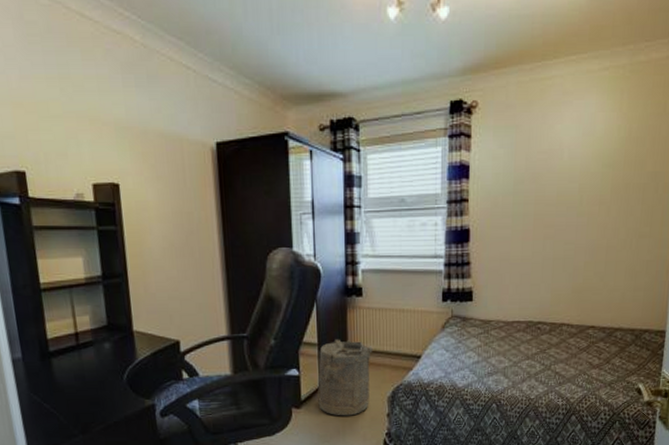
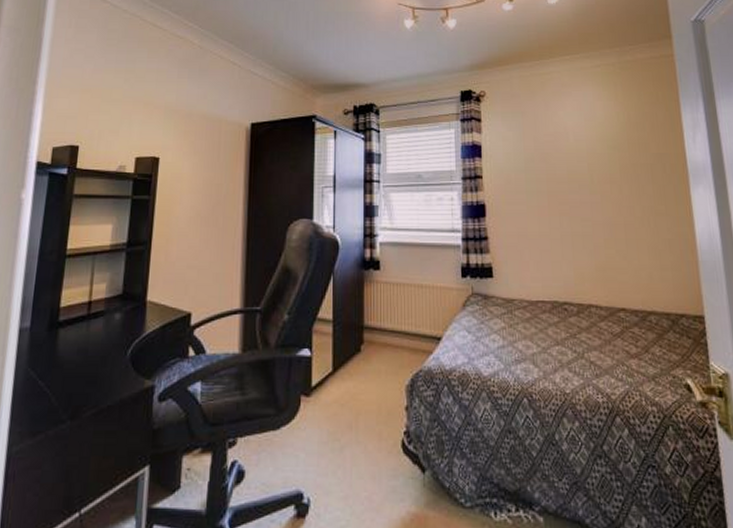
laundry hamper: present [317,339,373,416] -> none [330,316,390,408]

